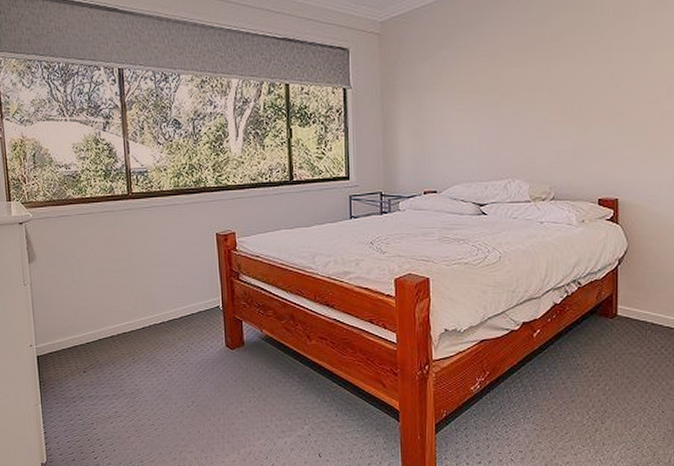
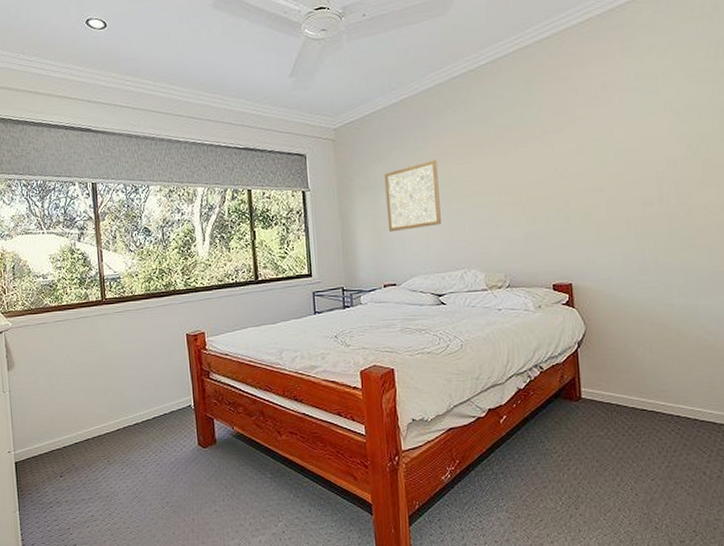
wall art: none [431,61,488,137] -> present [384,160,441,233]

